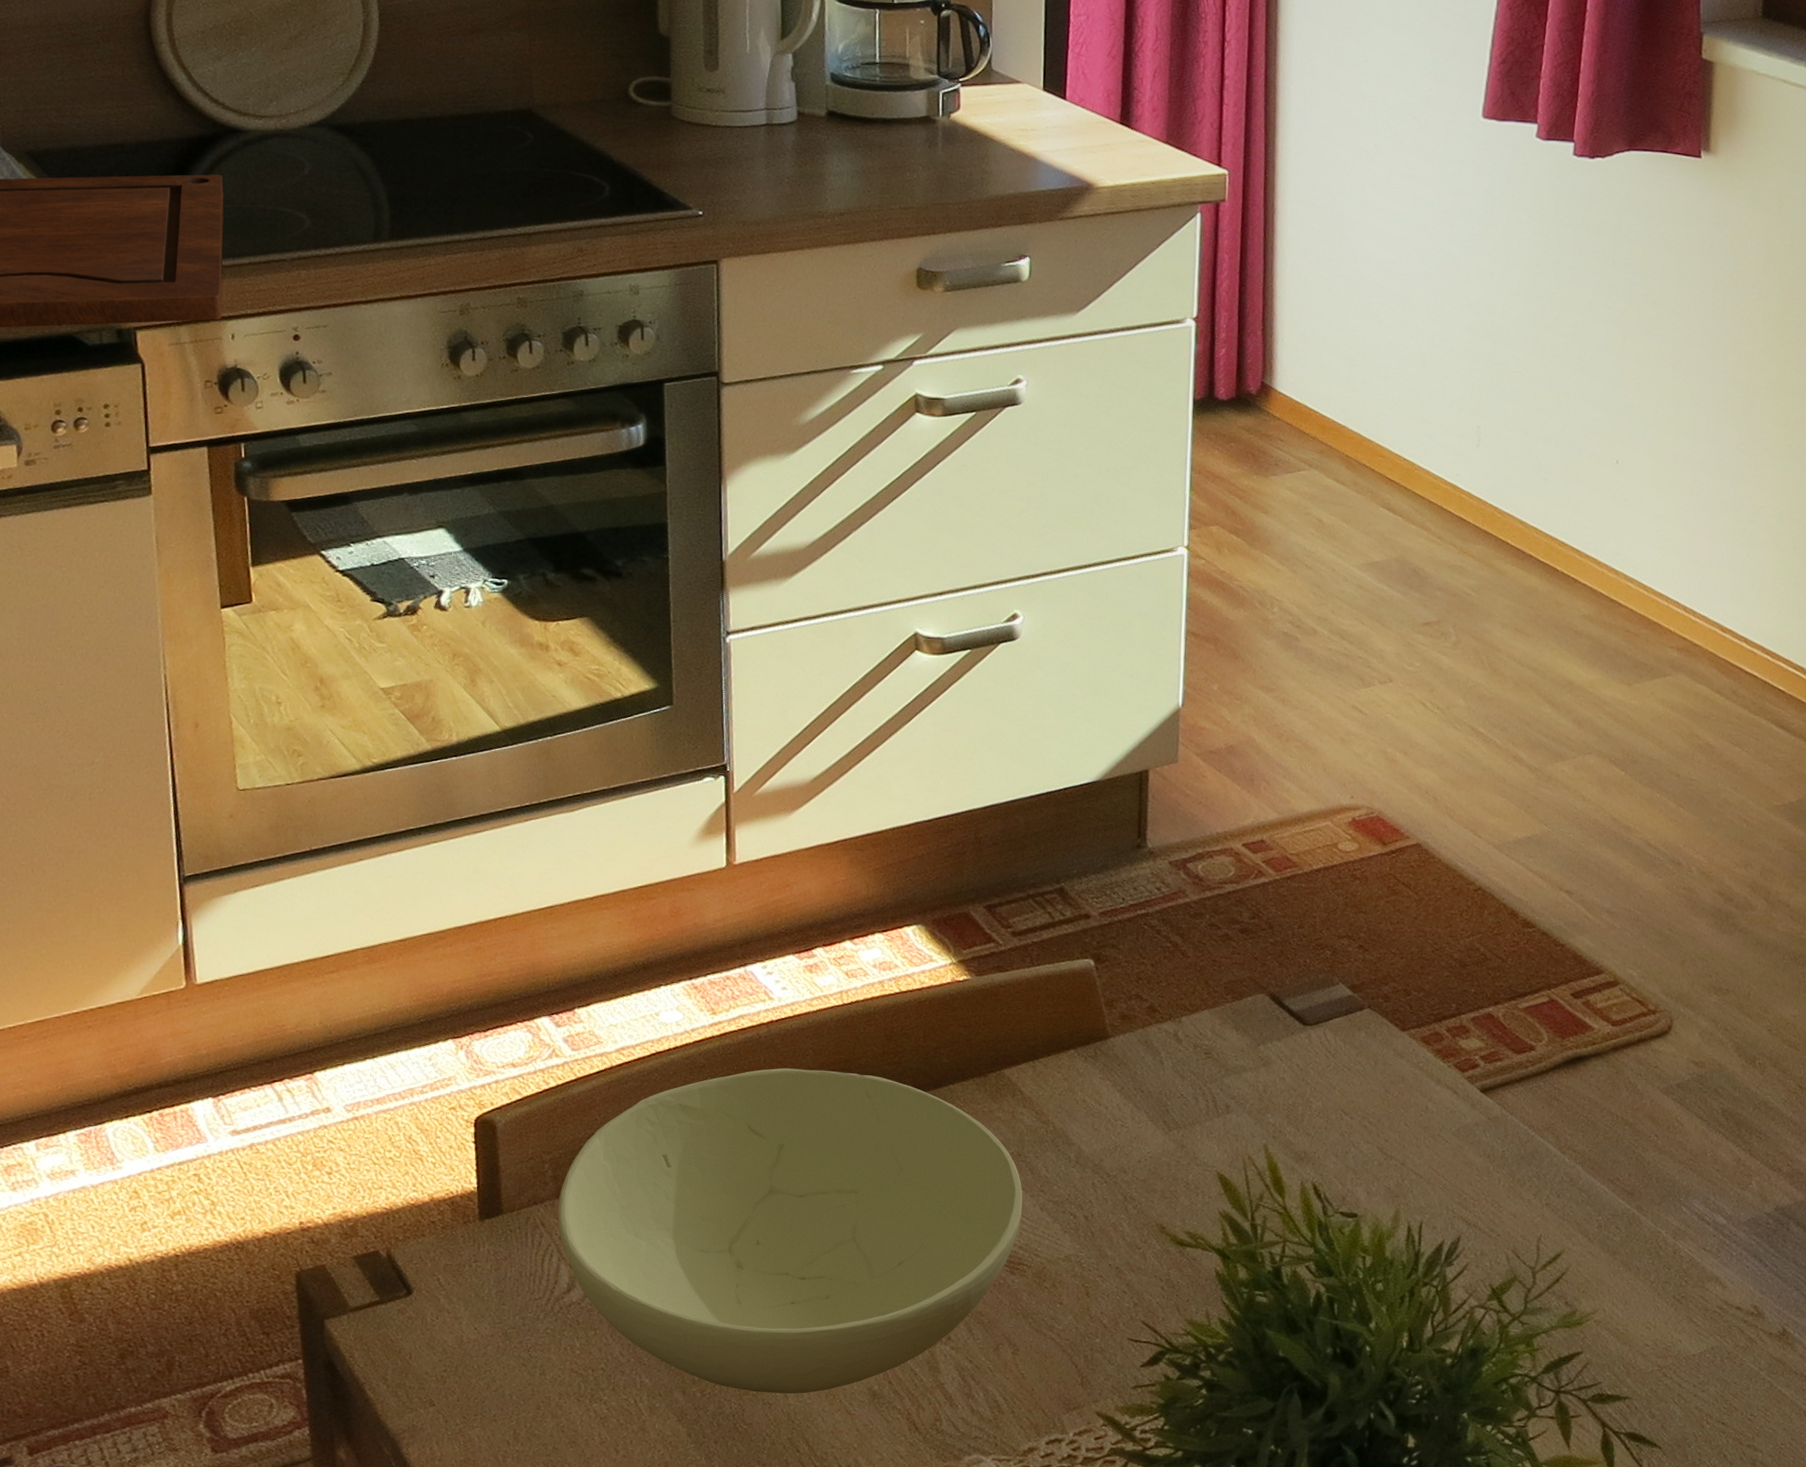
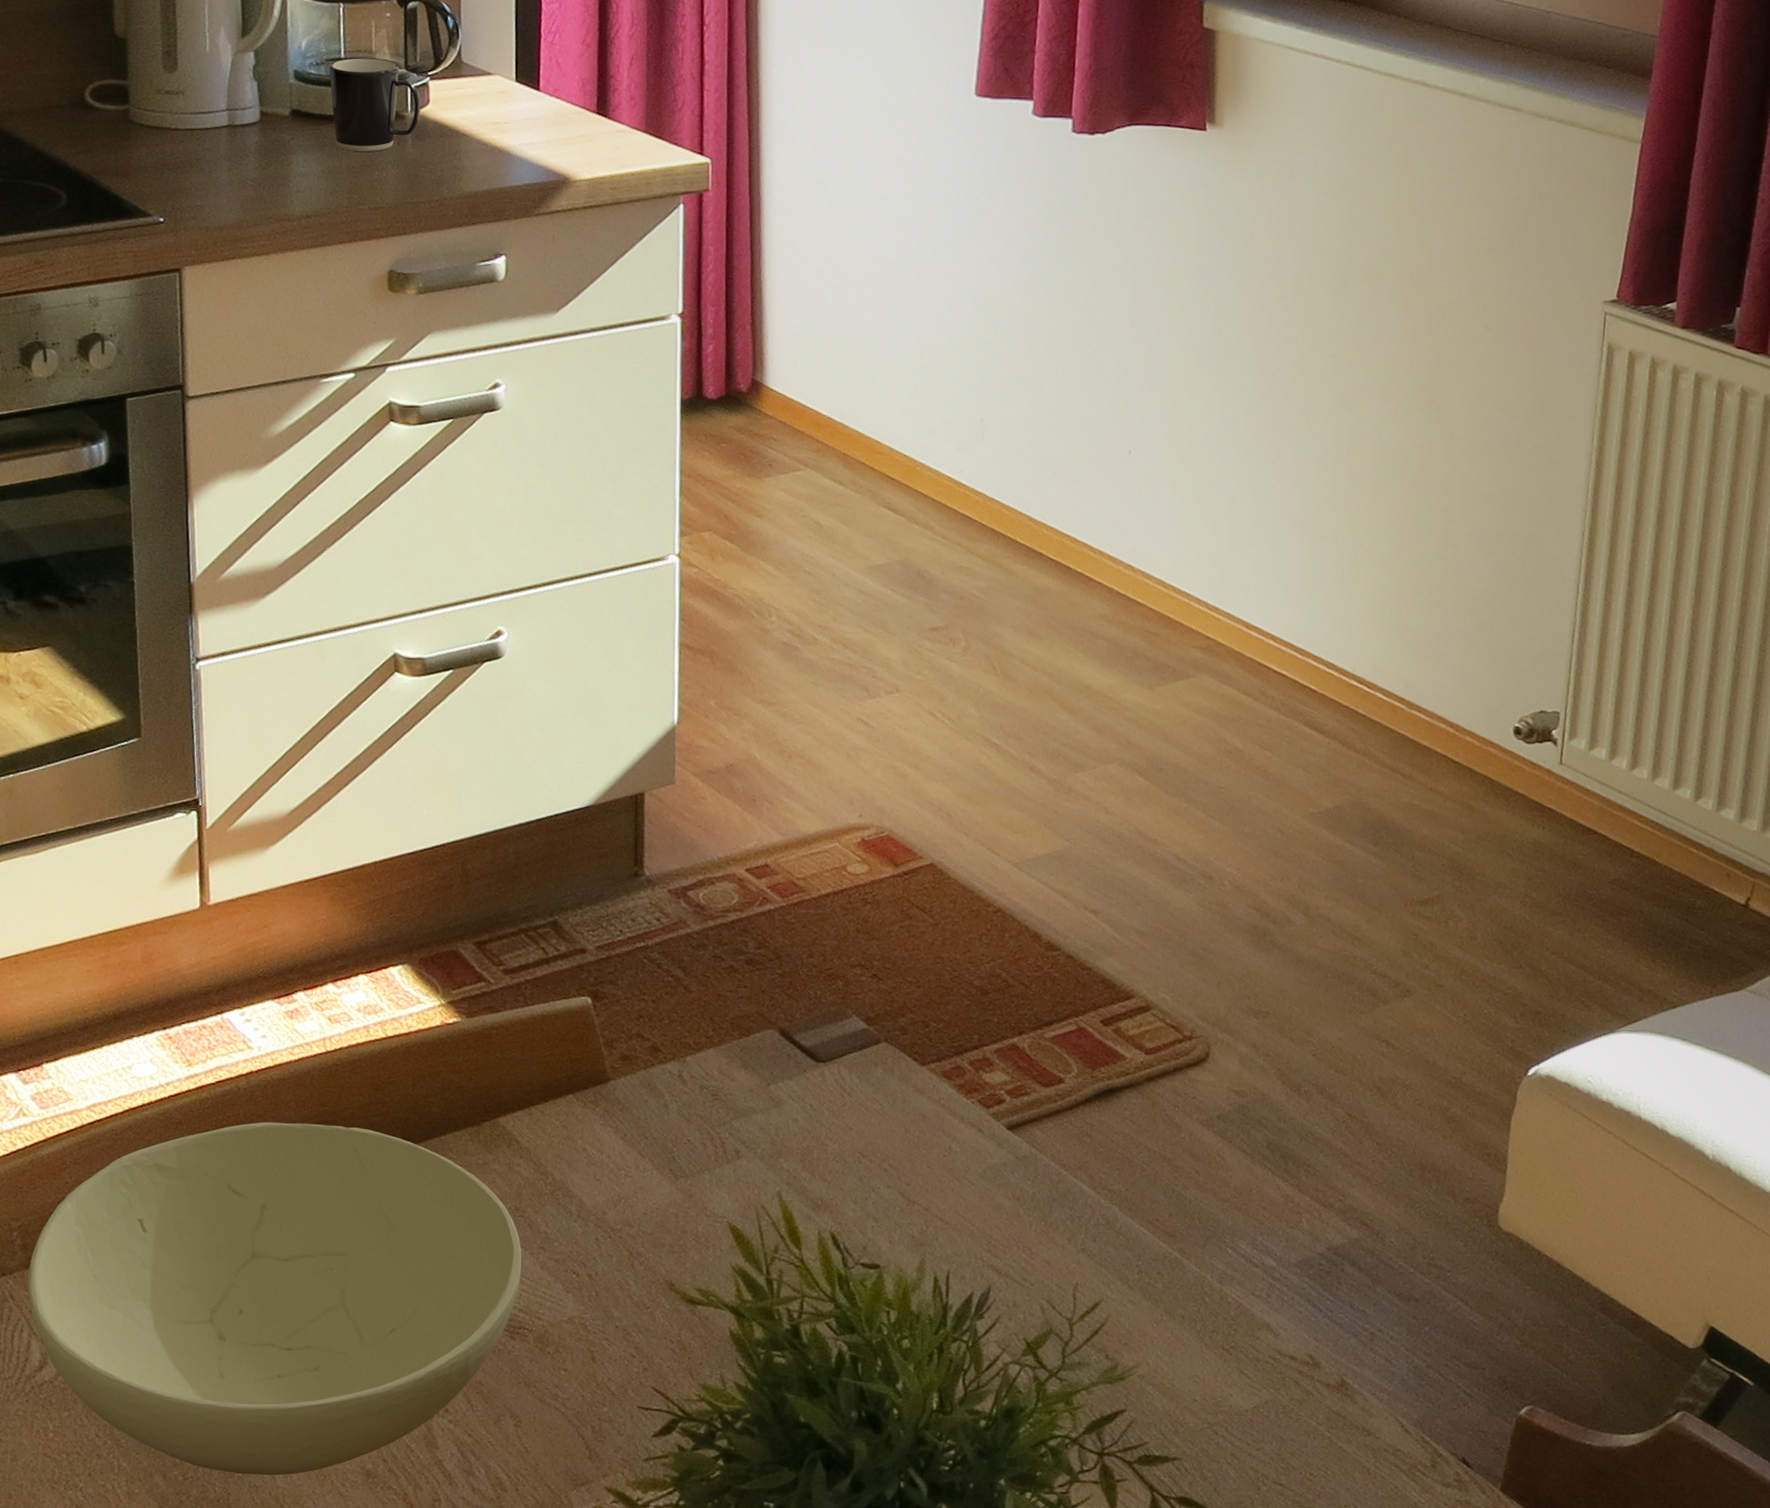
mug: none [864,62,951,154] -> present [329,58,420,152]

